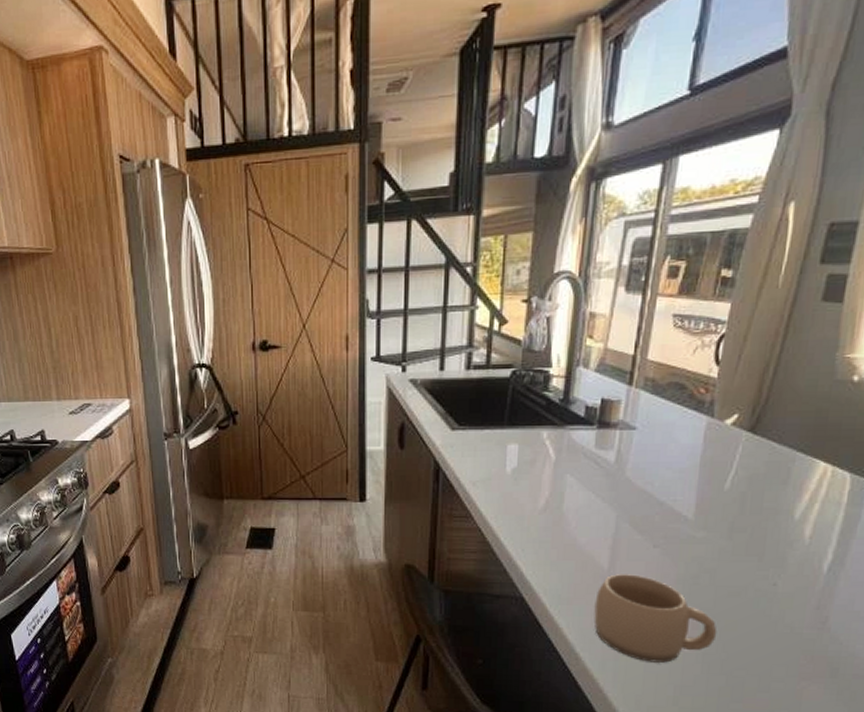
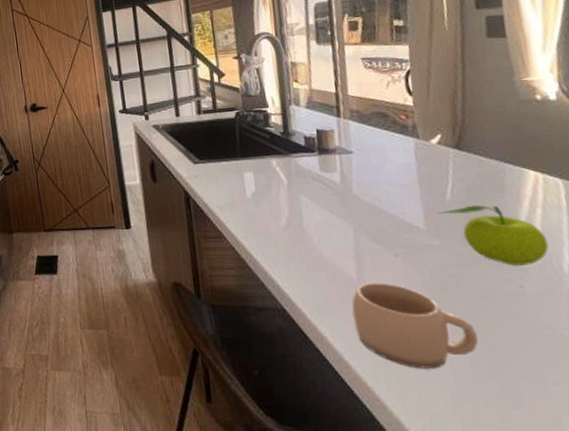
fruit: none [711,496,816,563] -> present [438,205,549,266]

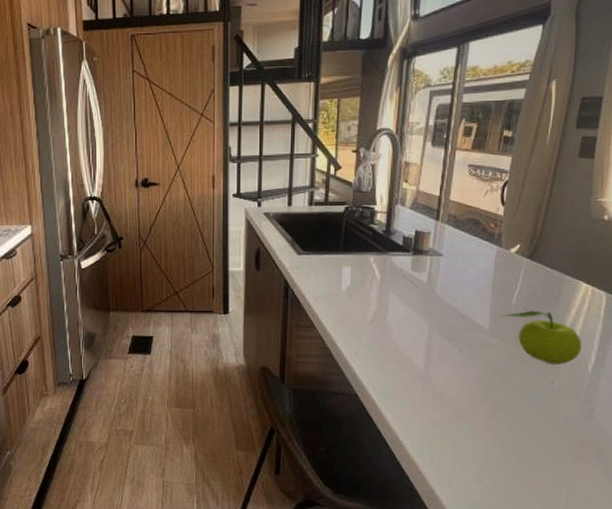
mug: present [351,282,479,369] -> none [413,374,510,448]

